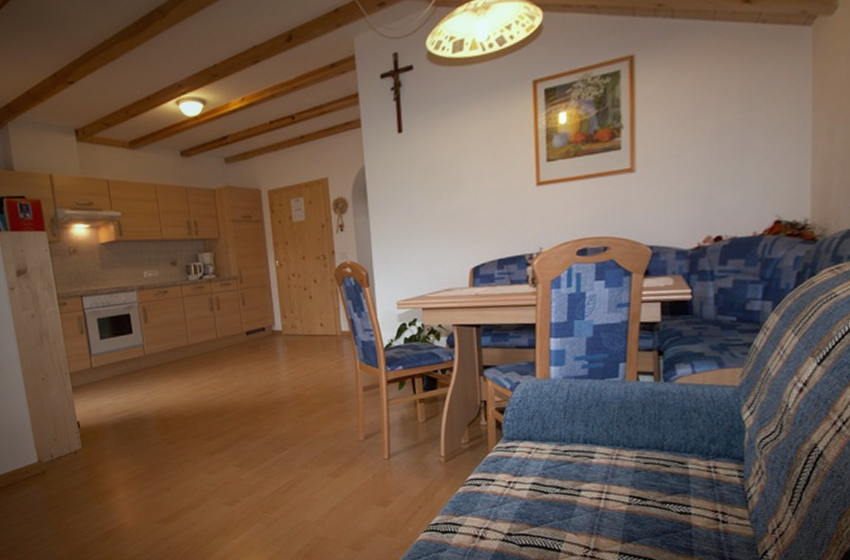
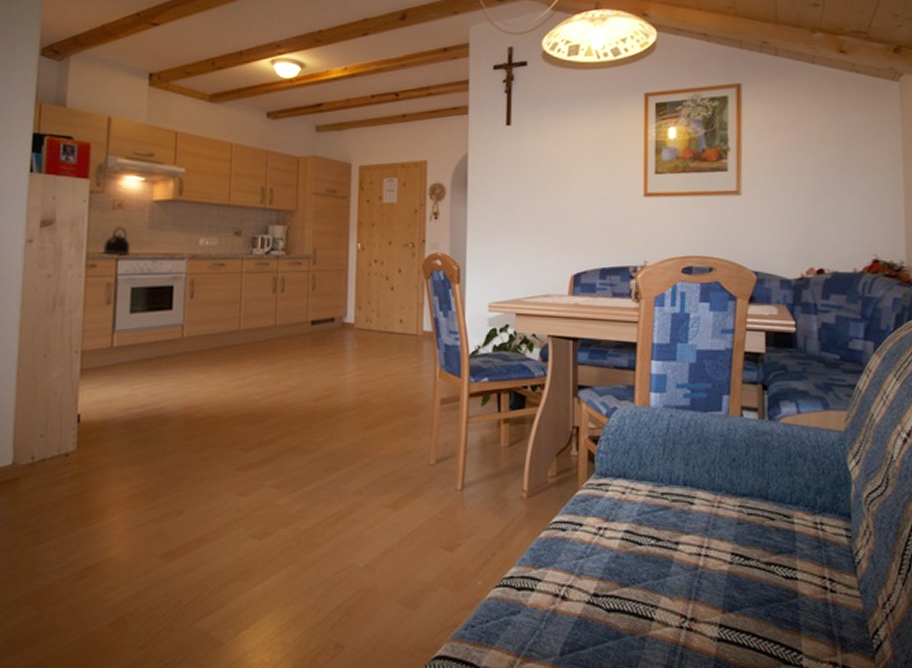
kettle: none [68,269,91,294] -> present [102,227,131,256]

